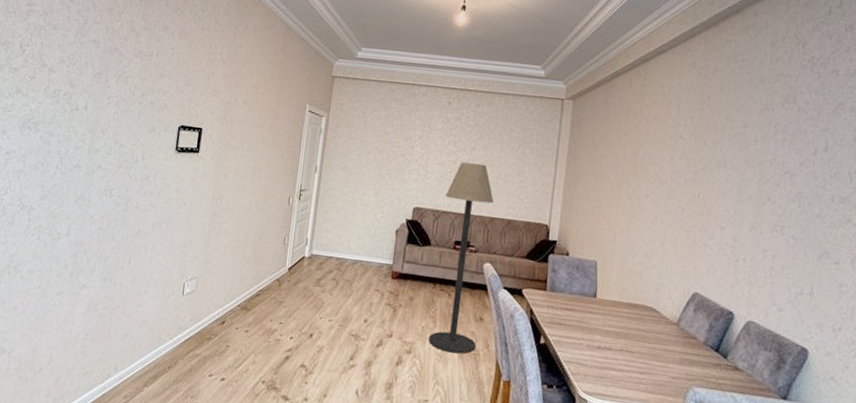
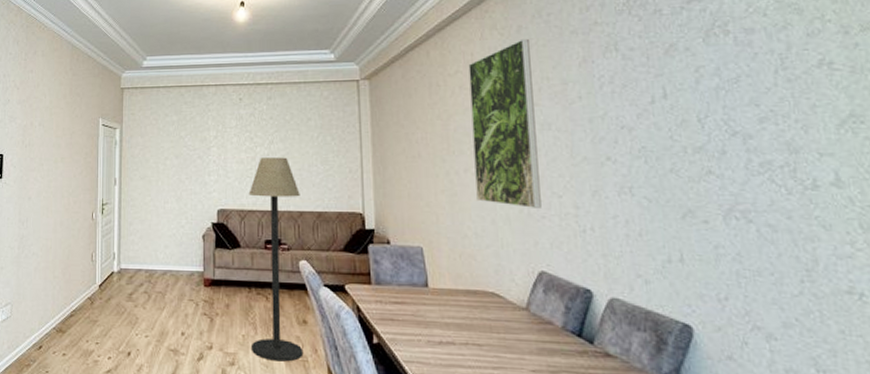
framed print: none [652,80,722,237] -> present [468,38,541,208]

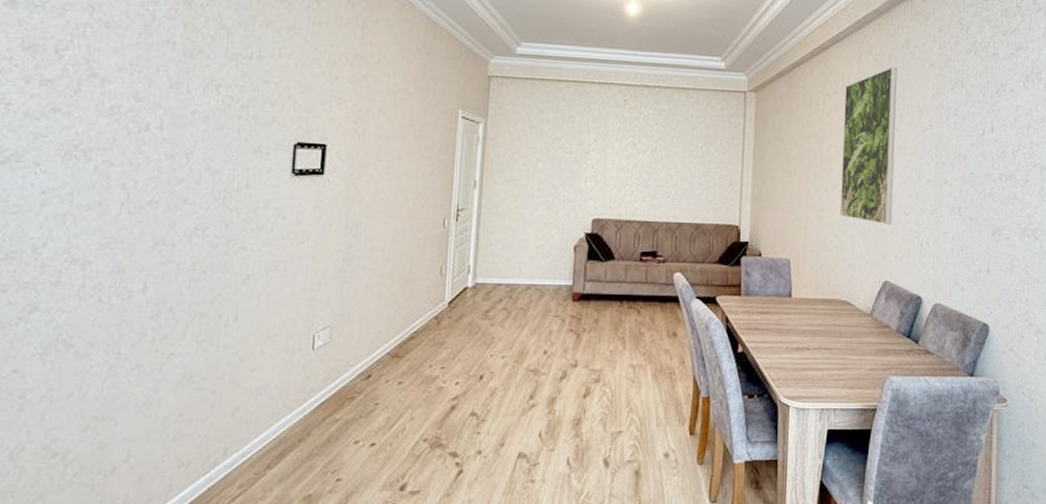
floor lamp: present [248,157,304,362] -> none [618,165,680,375]

